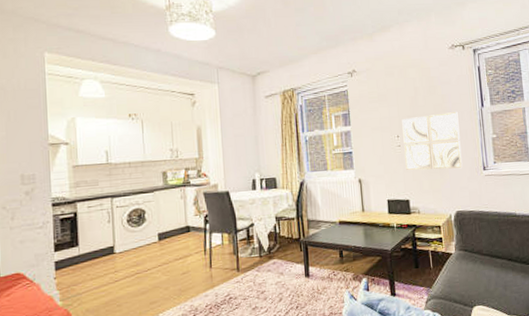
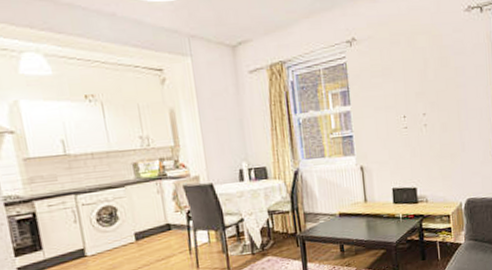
wall art: present [402,112,463,170] -> none [409,87,476,155]

